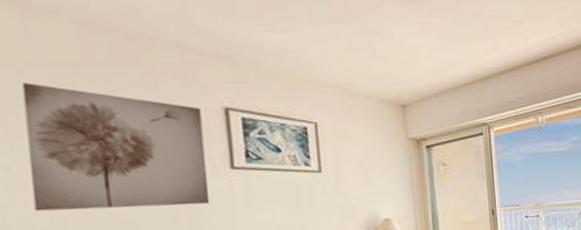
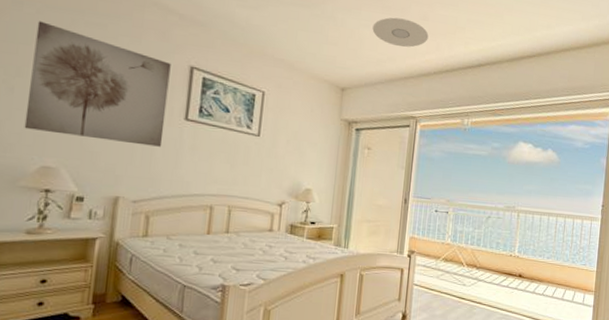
ceiling light: none [423,20,485,52] -> present [372,17,429,48]

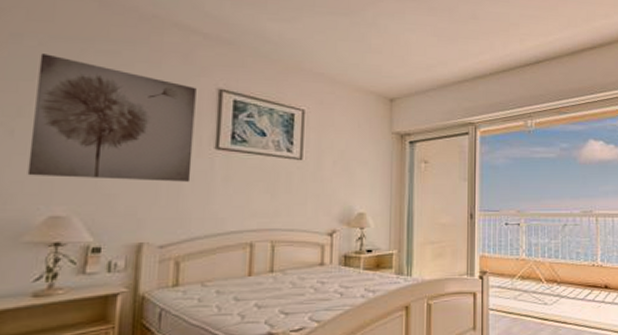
ceiling light: present [372,17,429,48] -> none [419,19,480,50]

